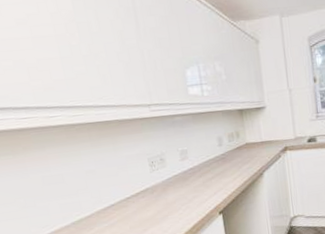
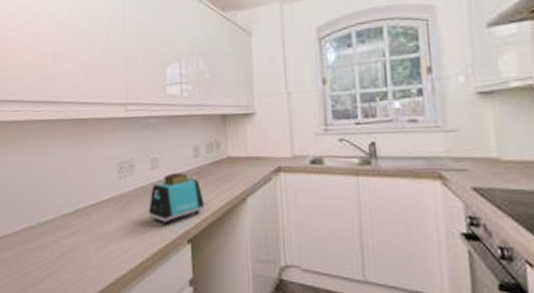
toaster: none [182,160,231,204] -> present [148,173,205,225]

